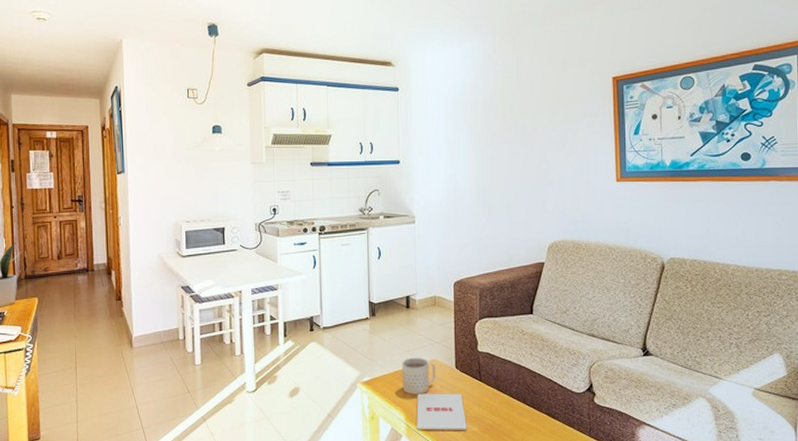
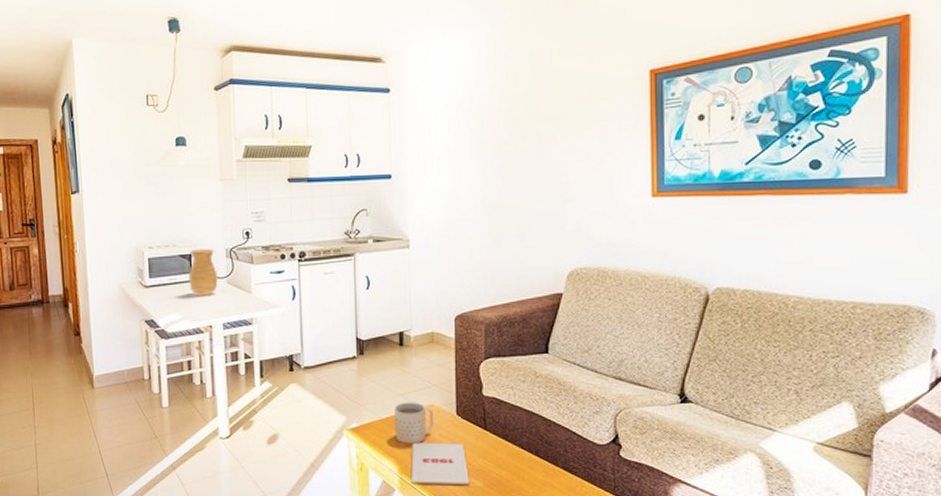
vase: none [221,223,248,265] -> present [188,248,218,296]

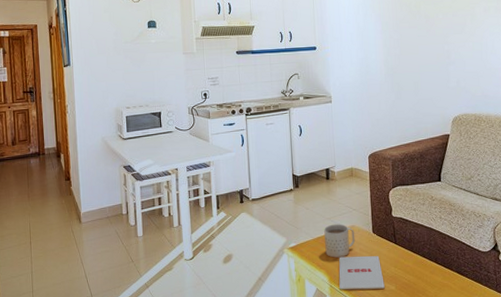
vase: present [188,248,218,296] -> none [158,107,182,145]

